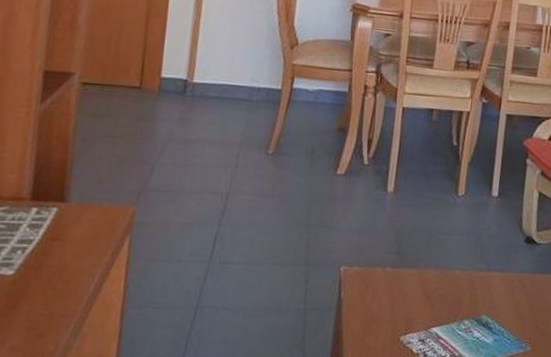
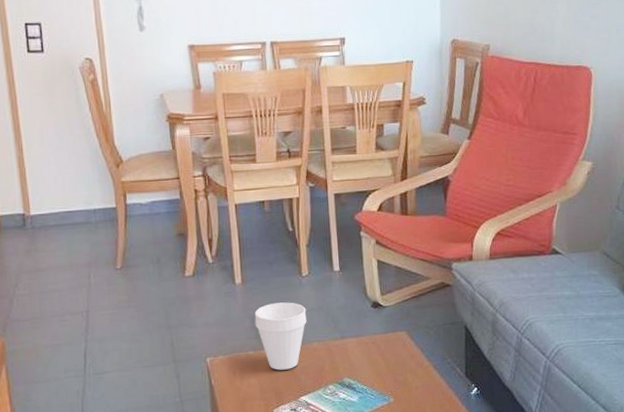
cup: none [399,219,456,295] -> present [254,302,307,370]

